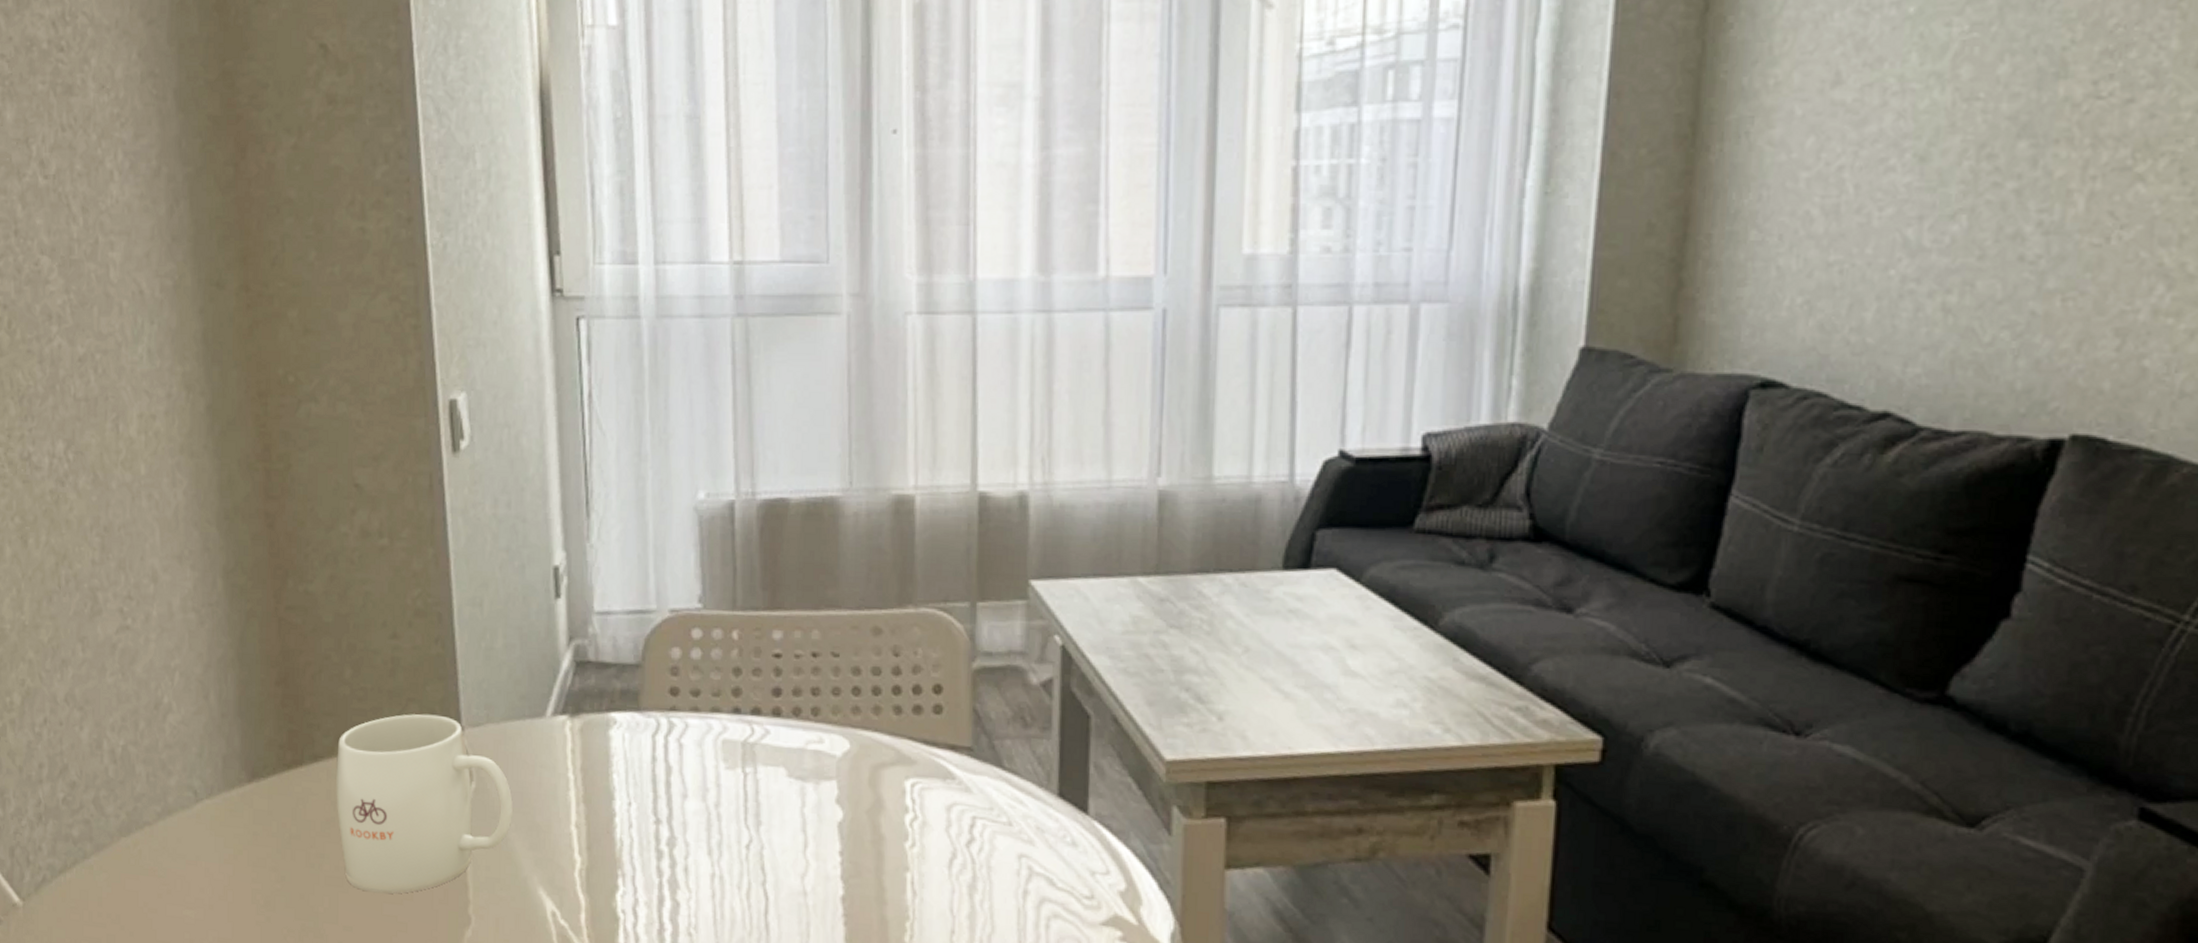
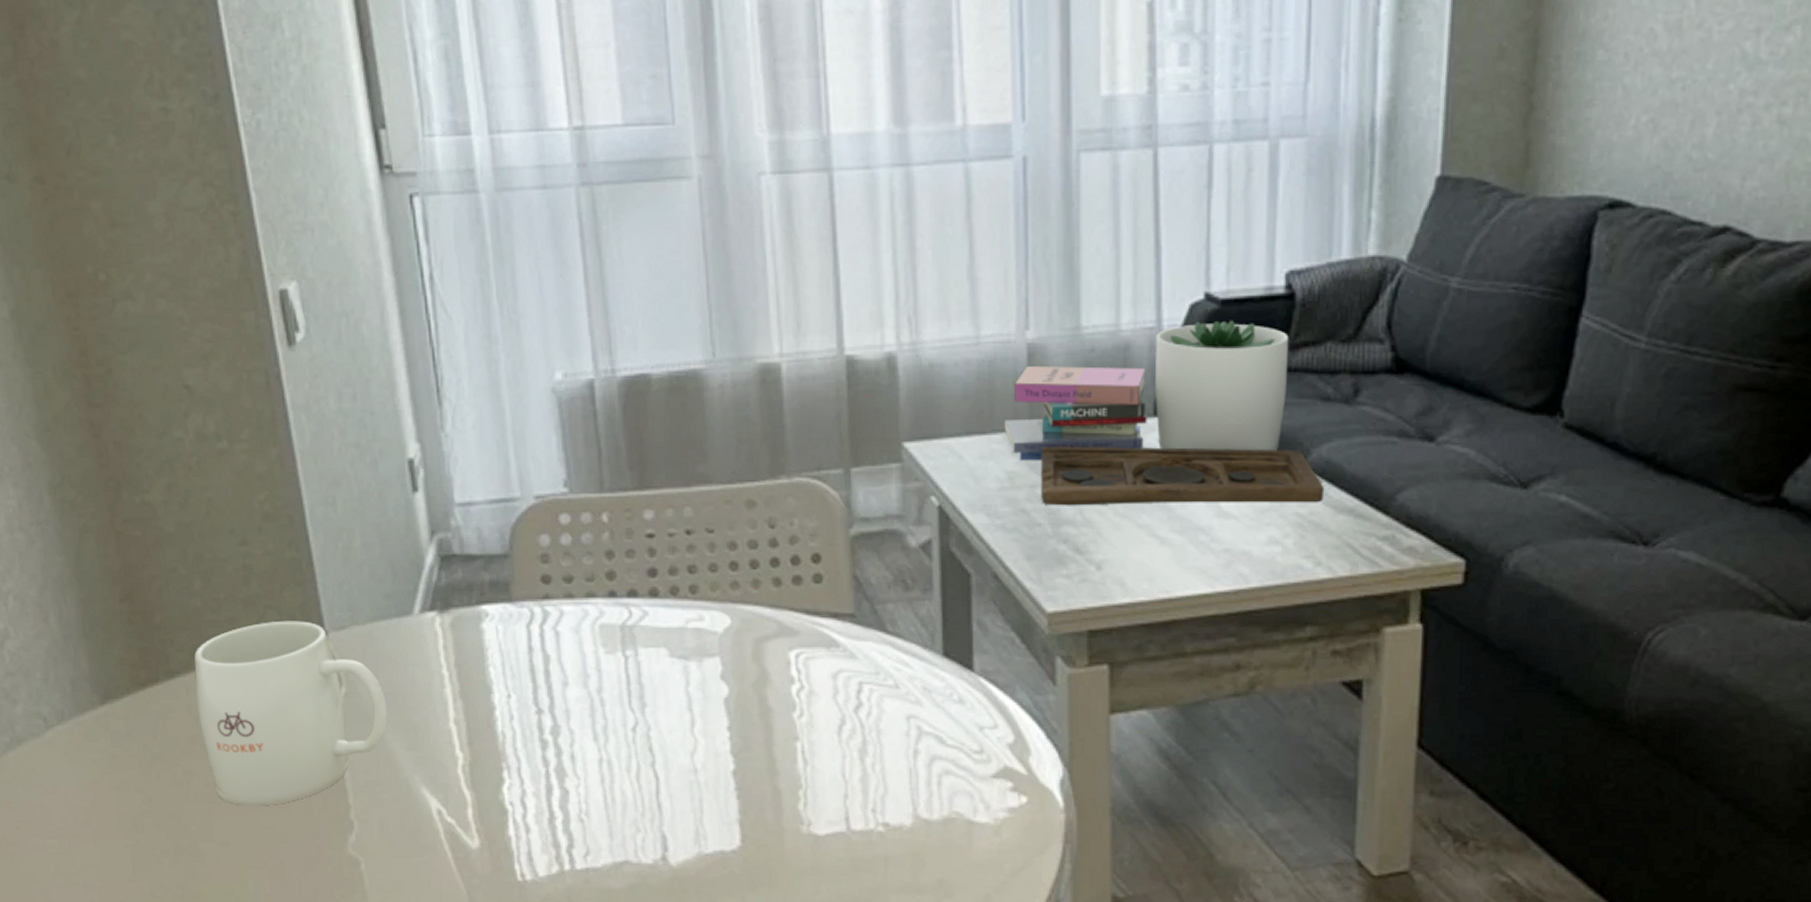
books: none [1131,513,1277,608] -> present [1004,366,1147,461]
decorative tray: none [1165,592,1456,668] -> present [1041,446,1325,506]
planter: none [1284,478,1424,613] -> present [1155,320,1289,452]

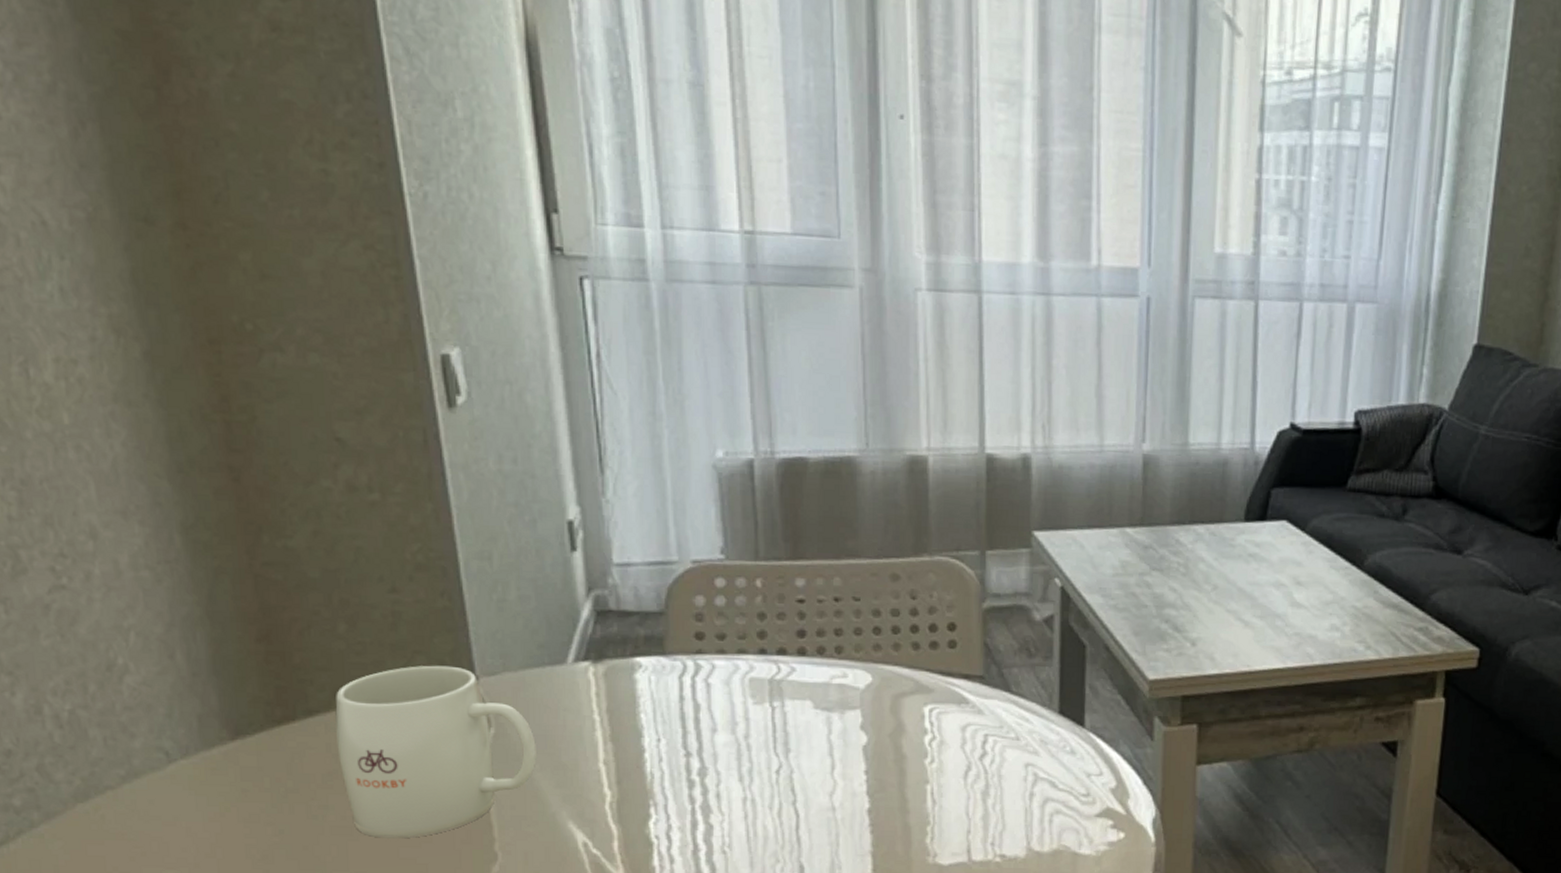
books: present [1004,366,1147,461] -> none [1120,473,1240,554]
decorative tray: present [1041,446,1325,506] -> none [1148,541,1377,599]
planter: present [1155,320,1289,452] -> none [1246,446,1355,556]

